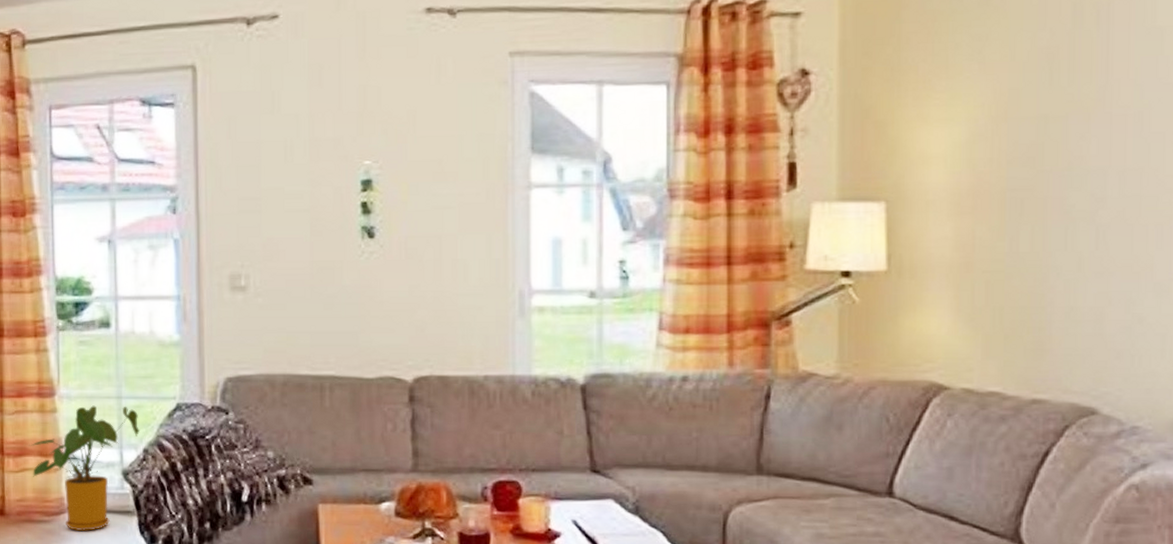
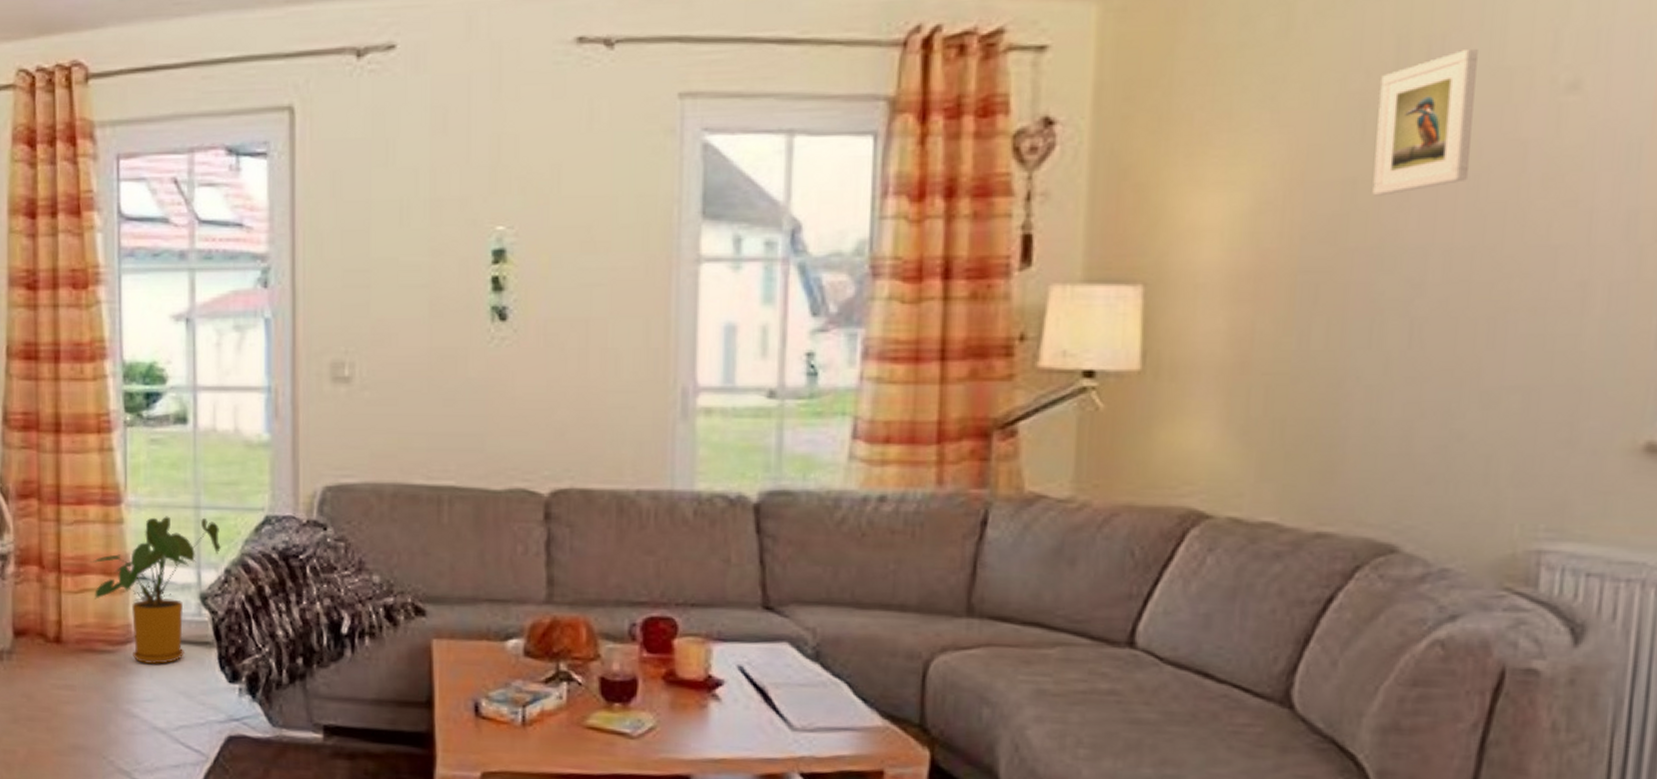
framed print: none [1061,12,1135,129] -> present [1372,48,1478,196]

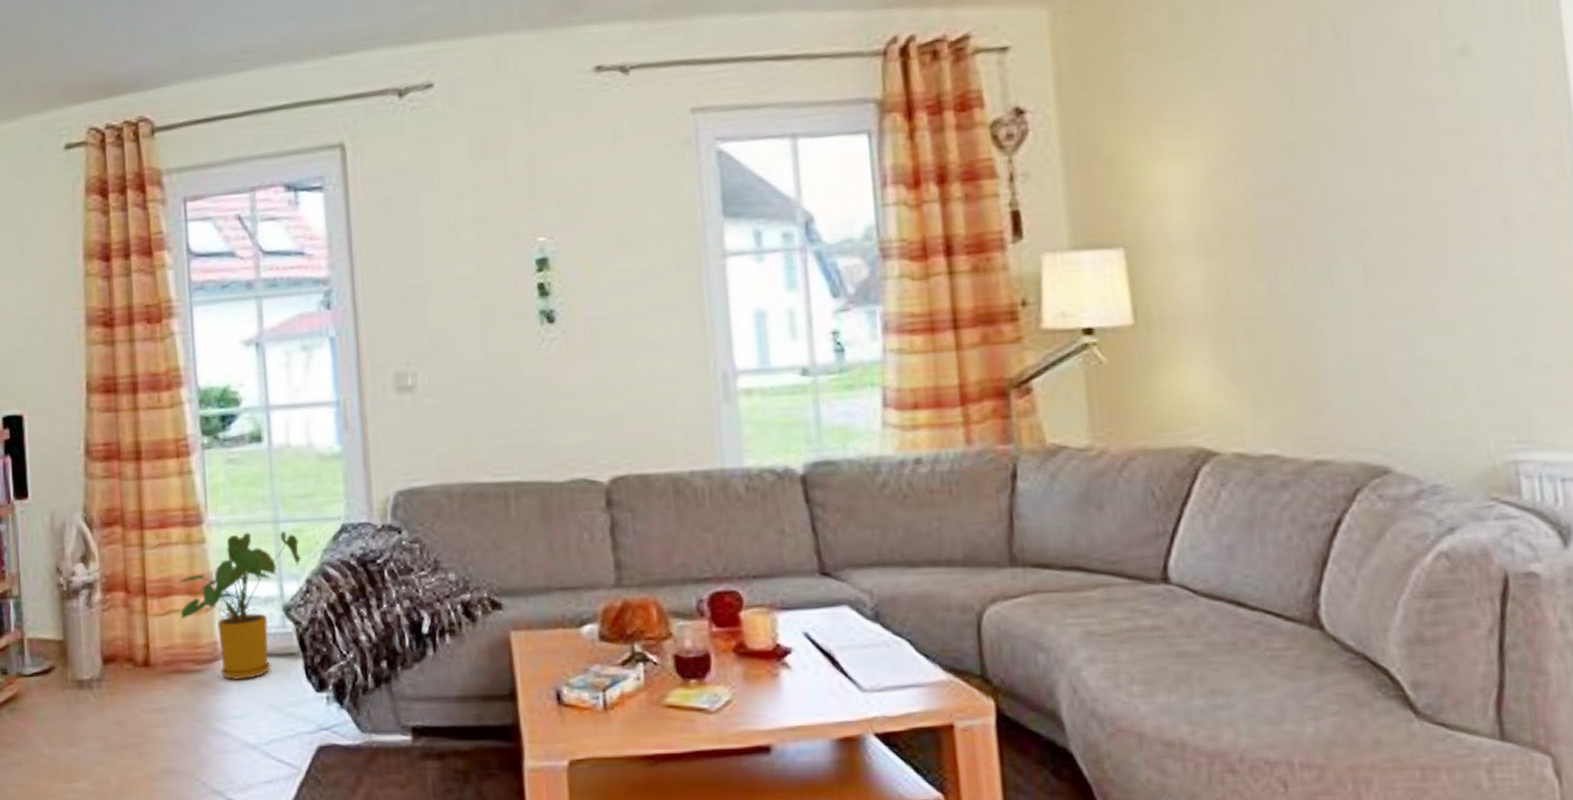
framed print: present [1372,48,1478,196] -> none [1299,25,1388,156]

